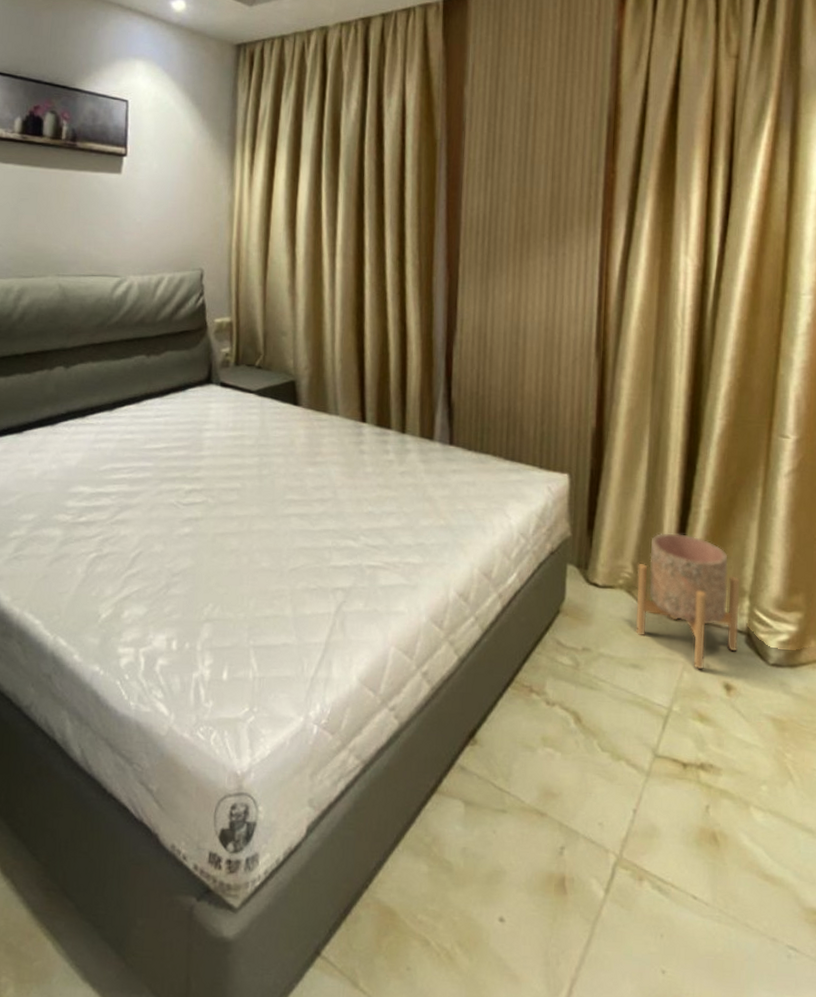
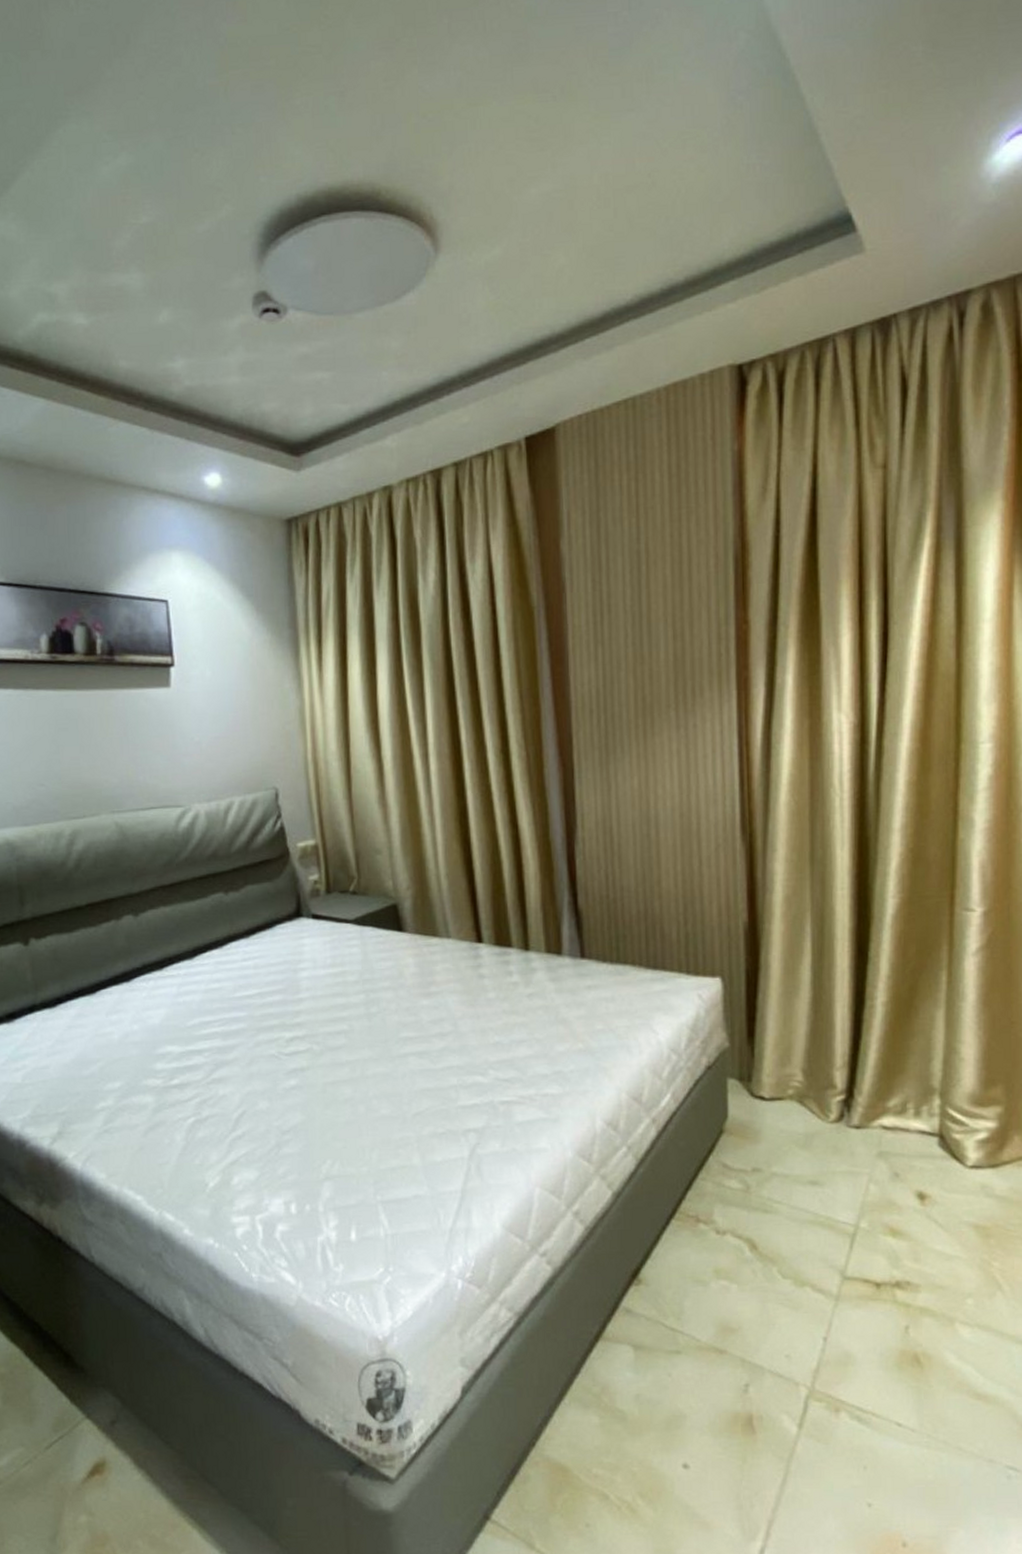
planter: present [635,532,739,670] -> none [808,1031,930,1180]

